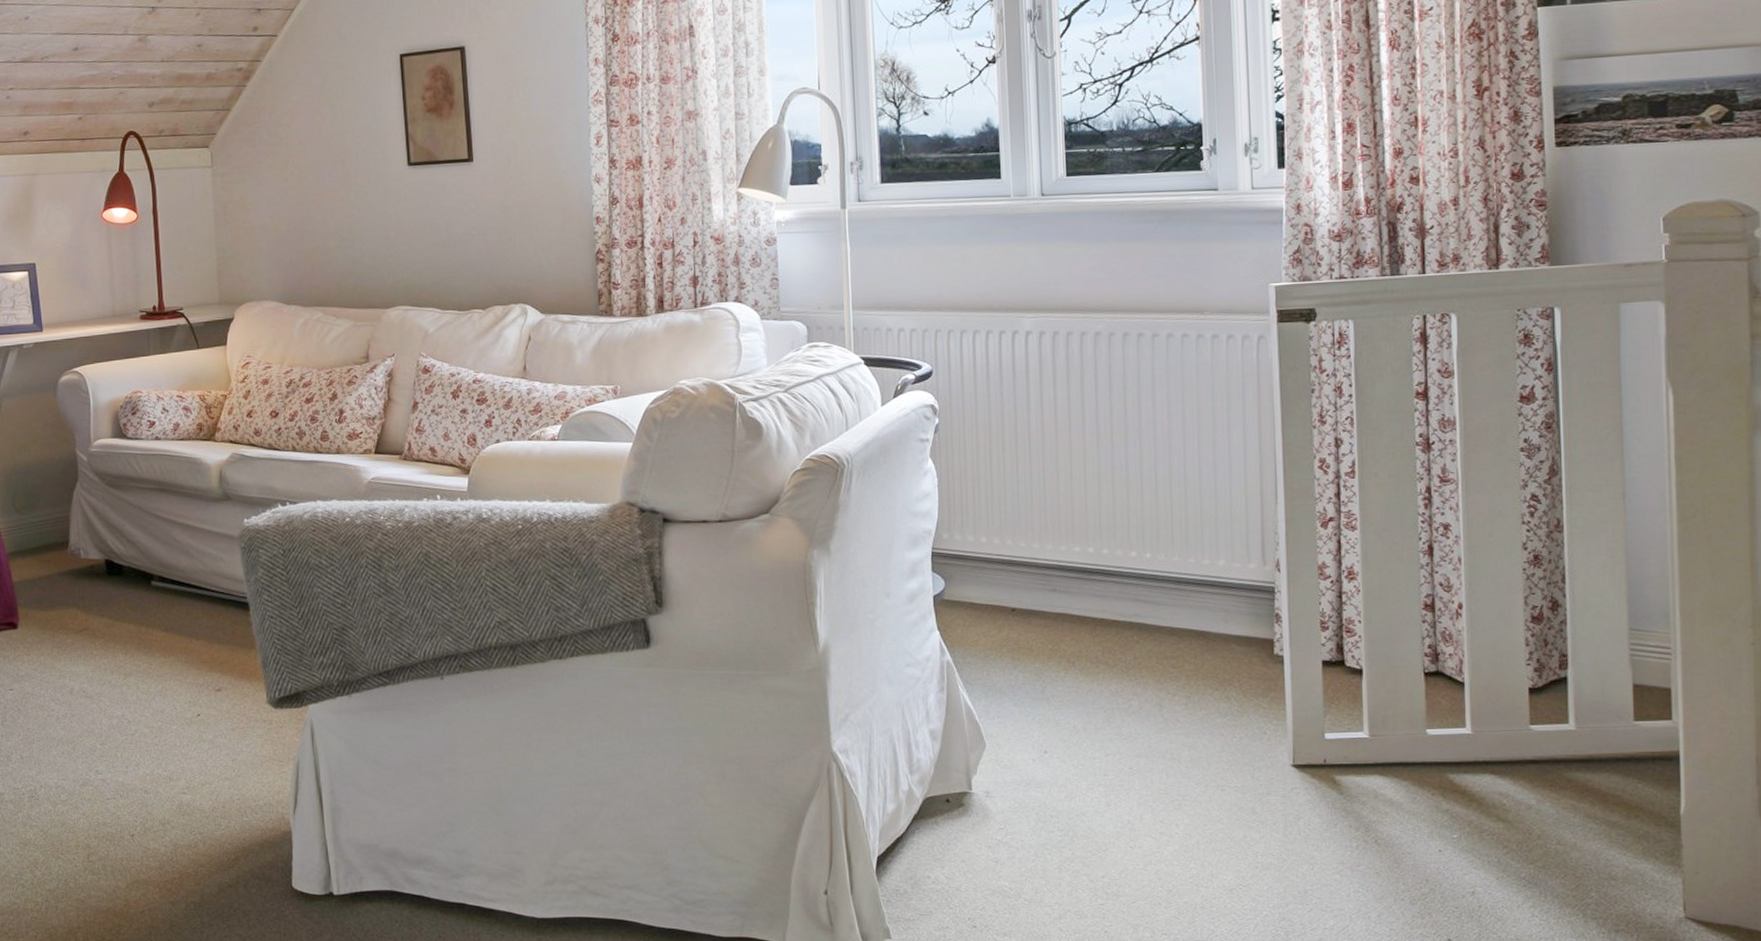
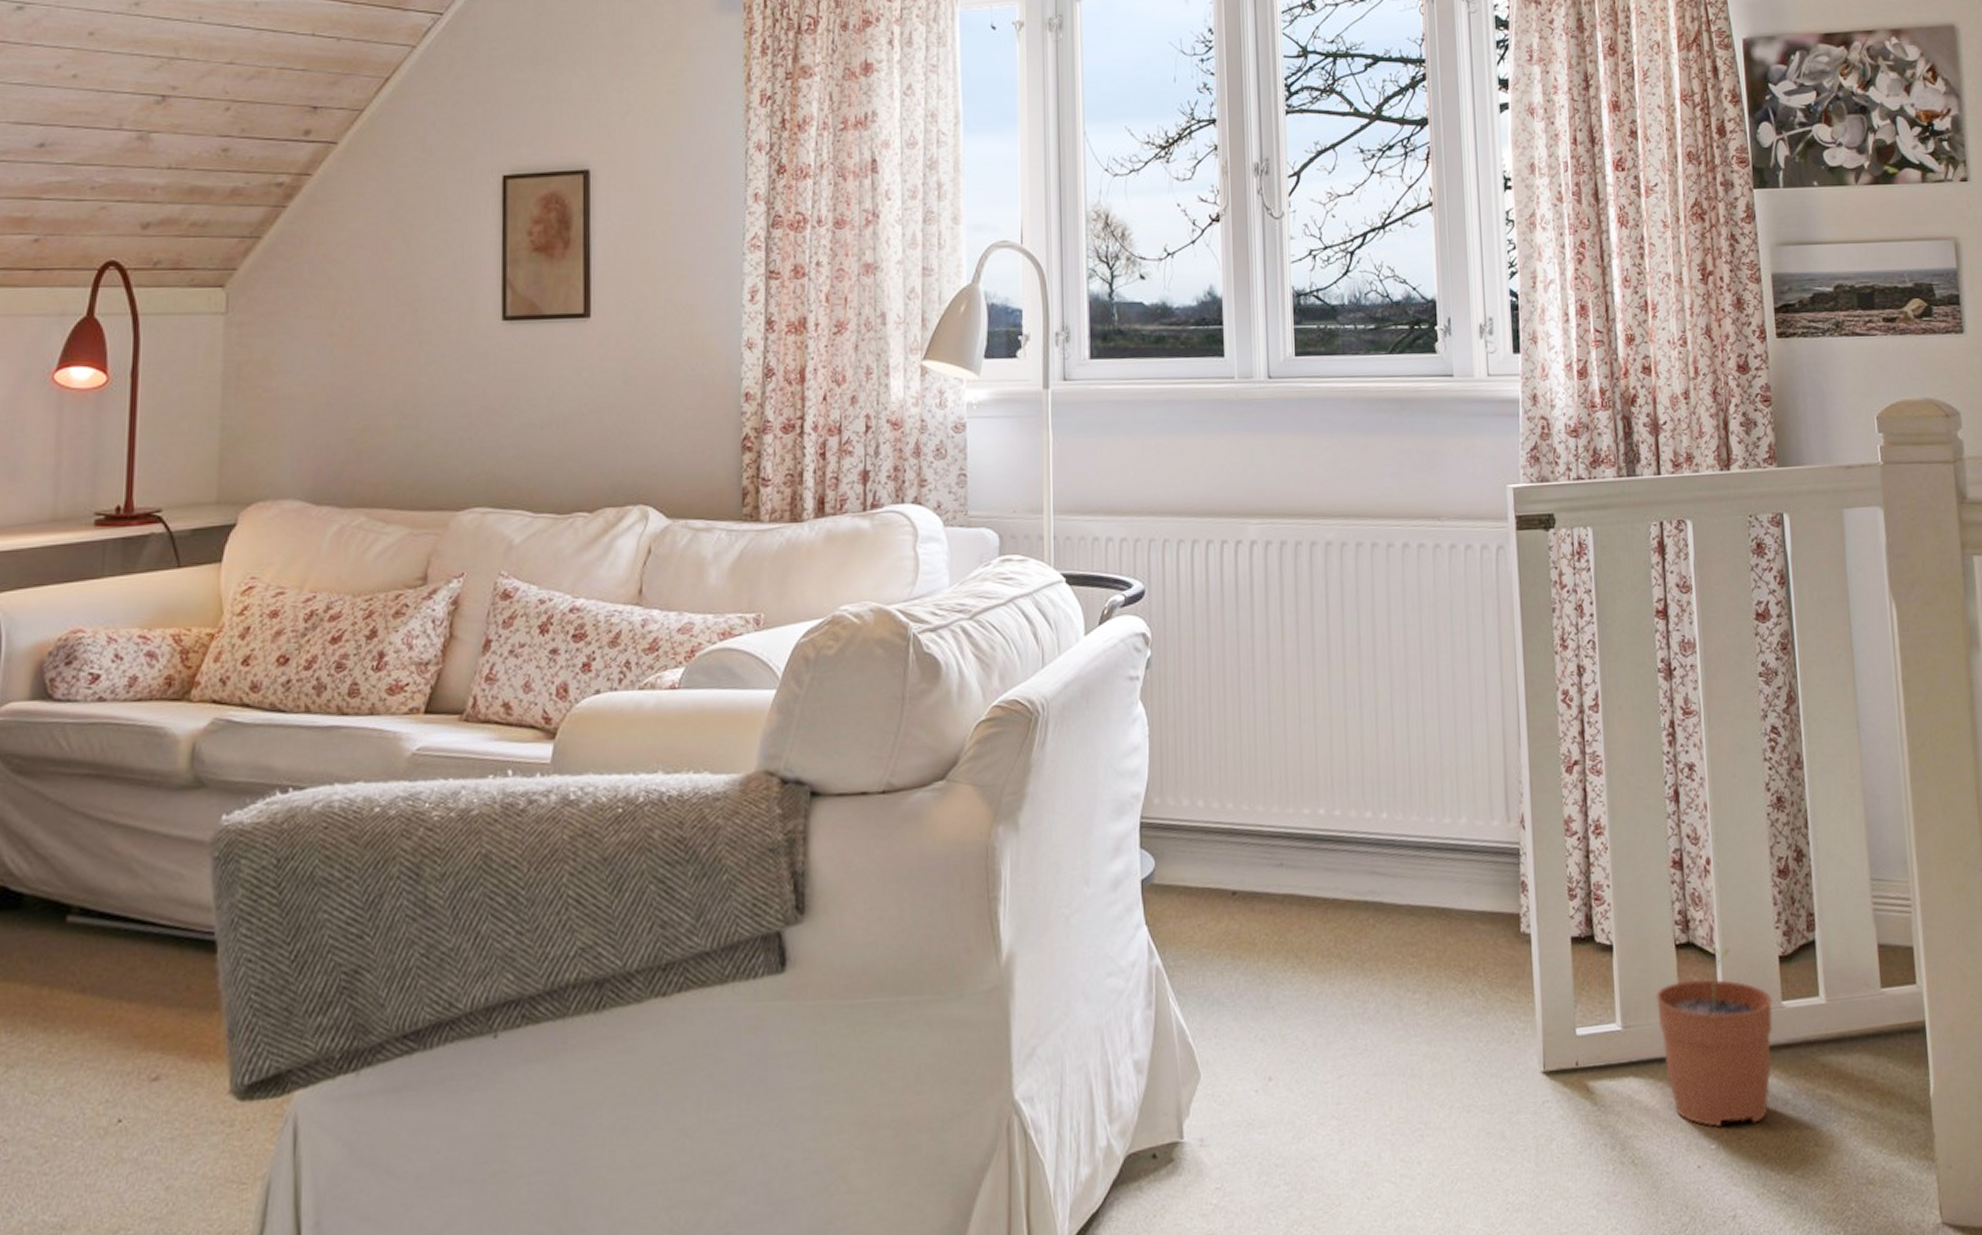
plant pot: none [1402,675,1520,821] -> present [1655,945,1773,1127]

